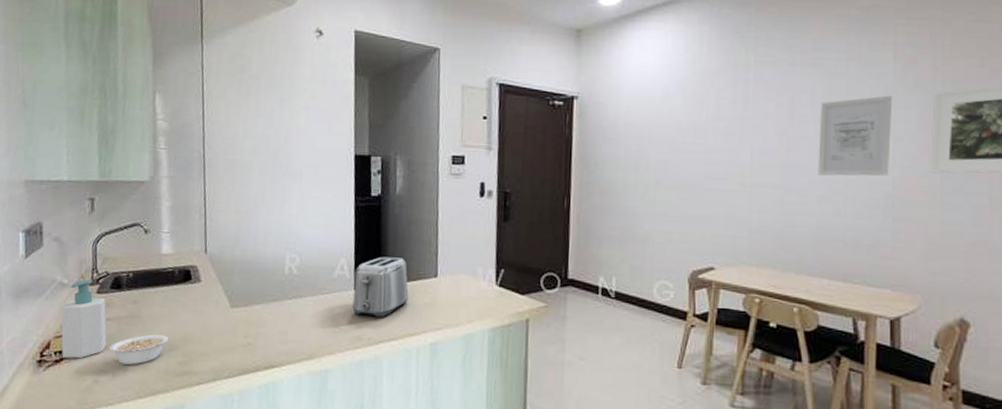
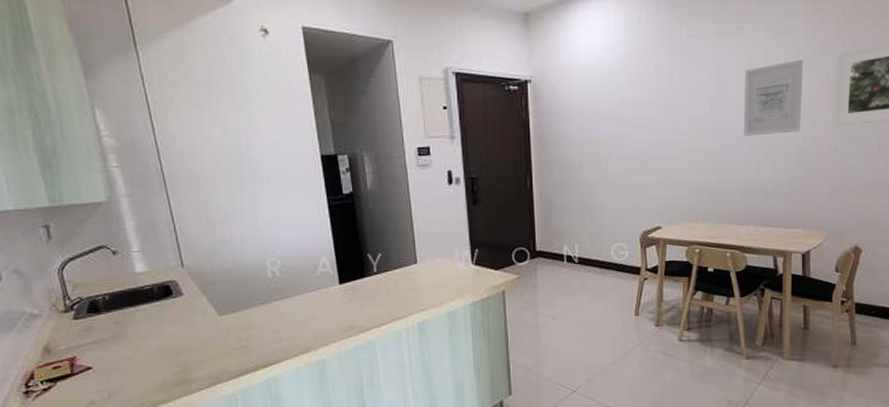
soap bottle: present [60,279,107,359] -> none [37,307,95,387]
legume: present [109,334,169,366] -> none [99,350,161,384]
toaster: present [352,256,409,317] -> none [338,249,392,307]

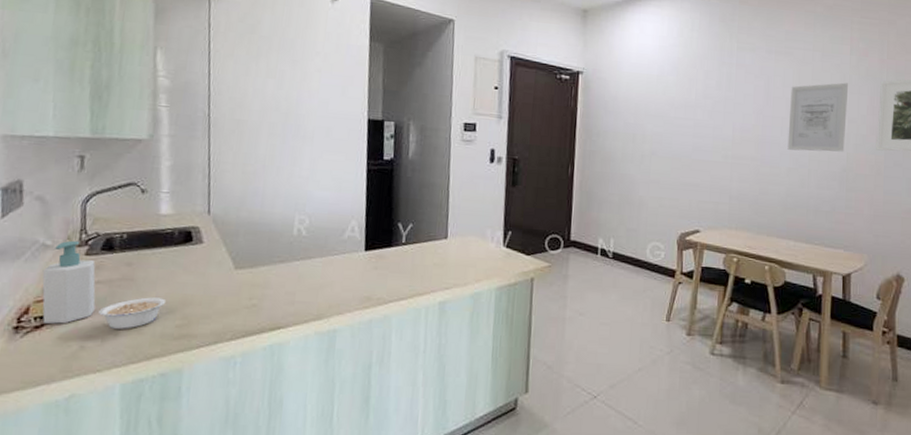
soap bottle: none [37,307,95,387] -> present [42,240,96,325]
legume: none [99,350,161,384] -> present [99,297,167,330]

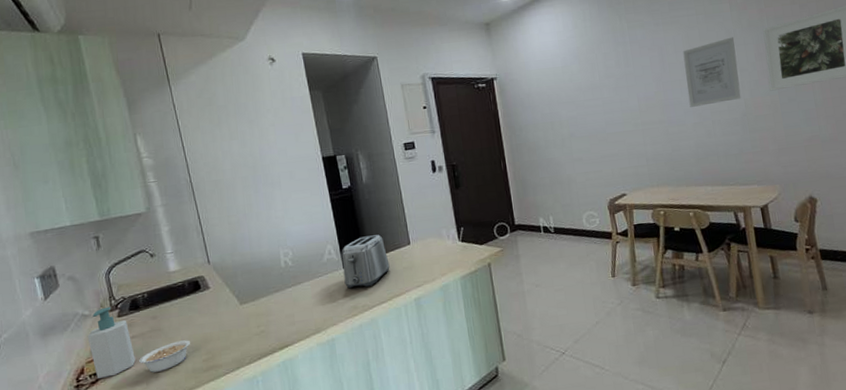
toaster: none [362,218,419,278] -> present [341,234,390,289]

